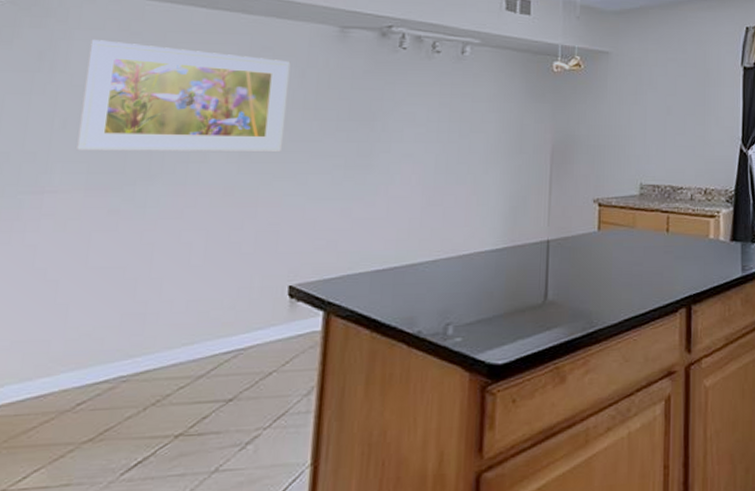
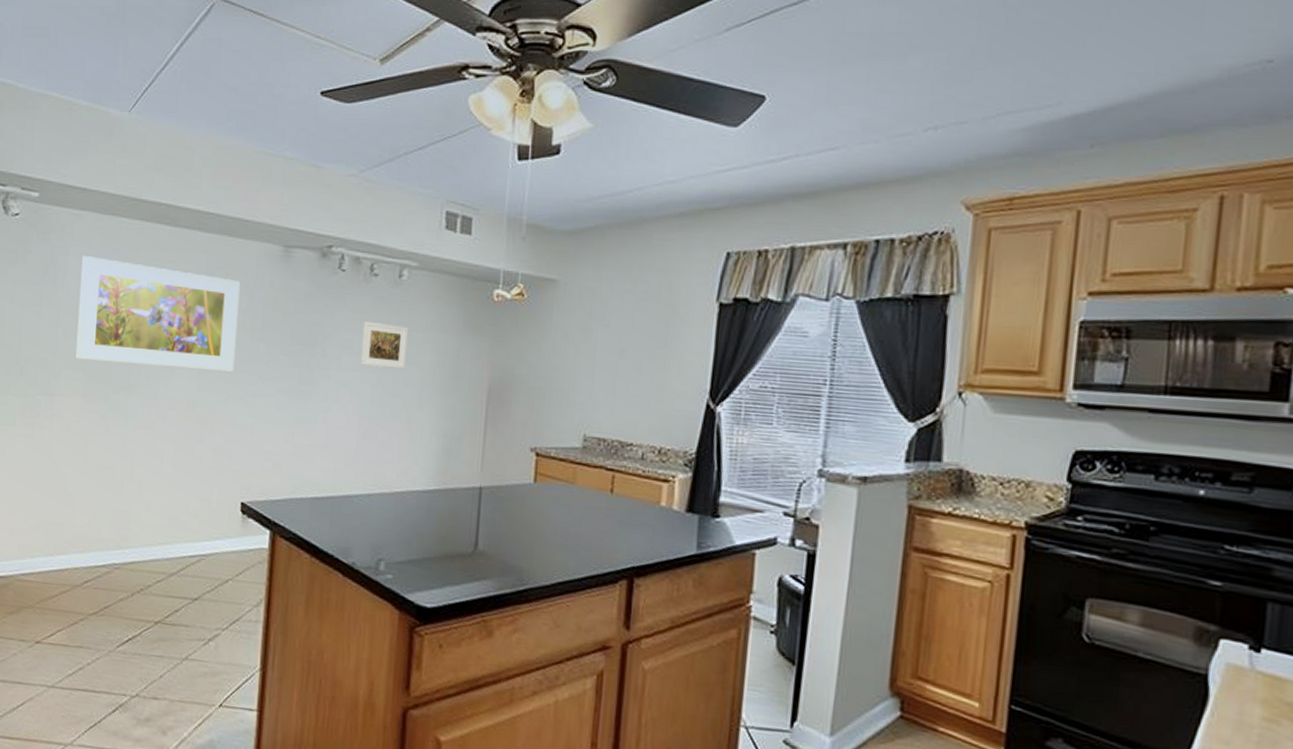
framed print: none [423,94,473,137] -> present [360,320,409,369]

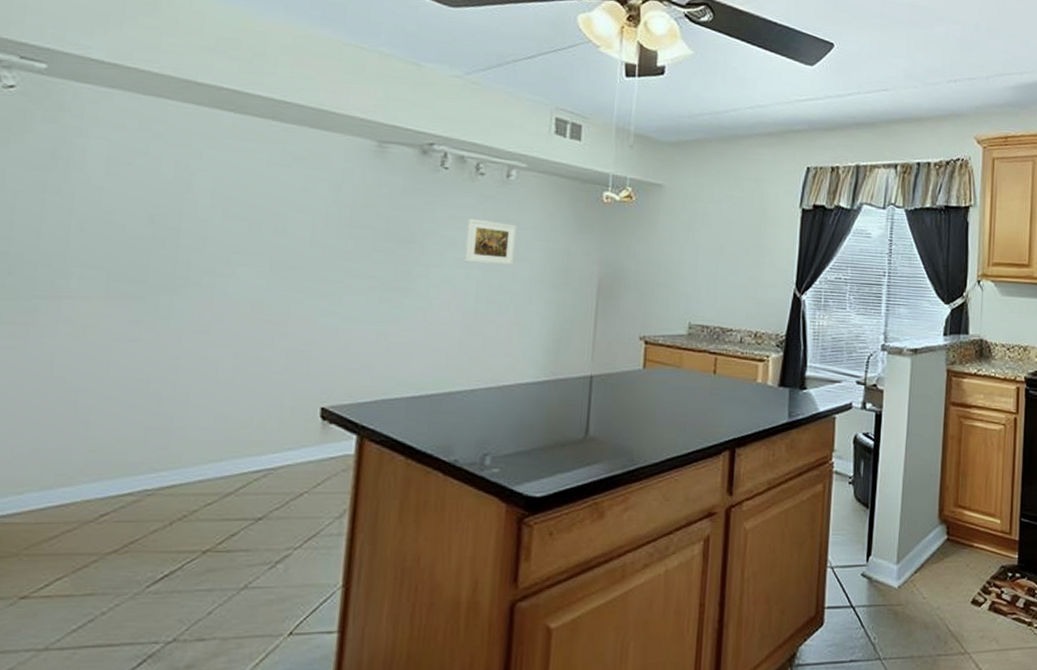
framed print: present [75,256,241,372] -> none [95,139,325,269]

